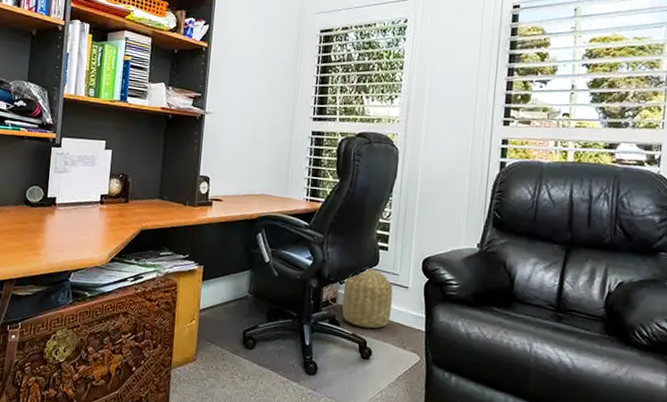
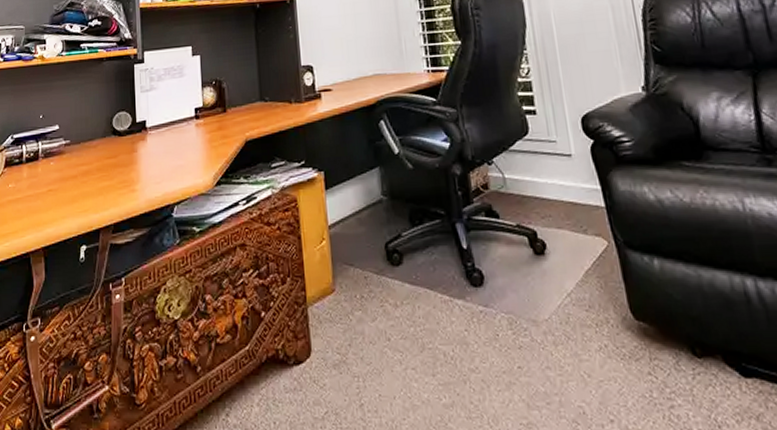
basket: present [342,267,393,329] -> none [493,138,559,216]

